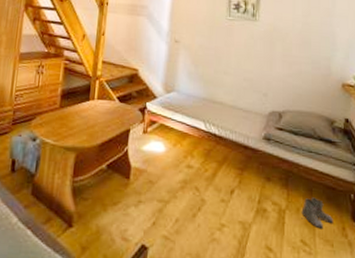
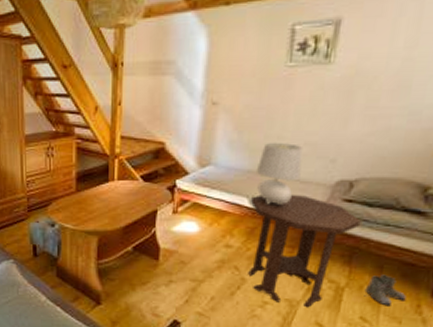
side table: none [205,120,291,231] -> present [248,194,361,308]
table lamp: none [209,75,243,129] -> present [255,142,303,204]

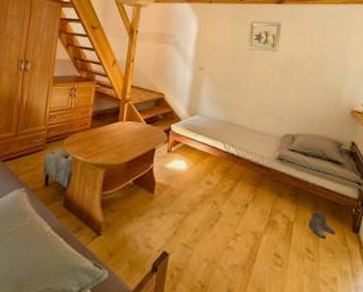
side table: present [248,194,361,308] -> none [224,141,302,240]
table lamp: present [255,142,303,204] -> none [229,101,261,150]

